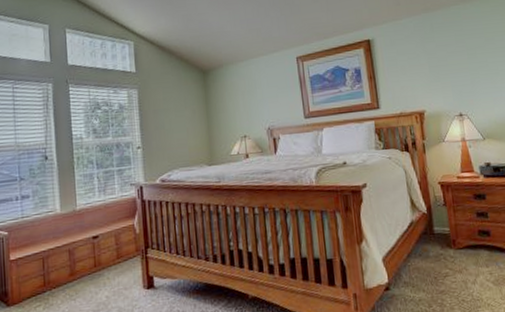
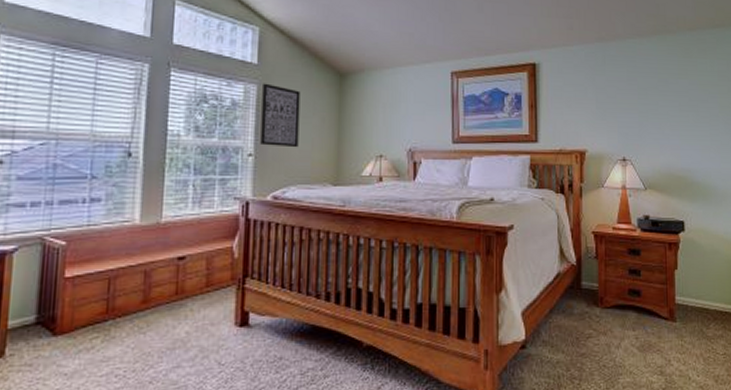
wall art: none [142,87,177,139] -> present [260,83,301,148]

